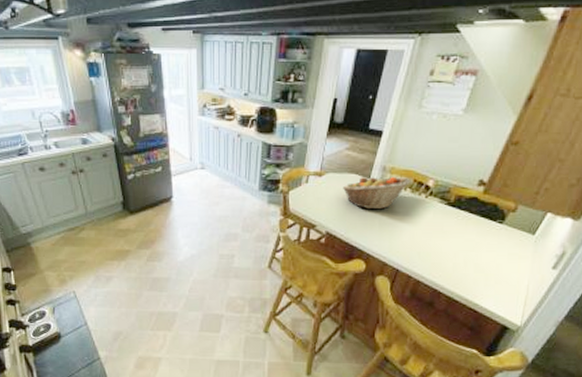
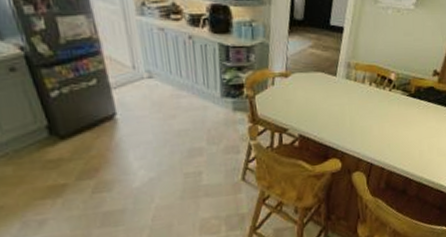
fruit basket: present [343,176,410,210] -> none [311,72,374,107]

